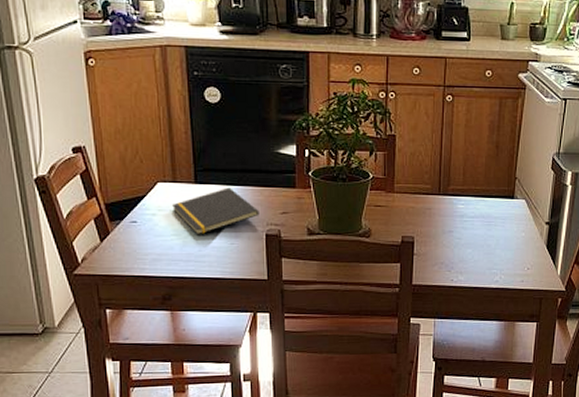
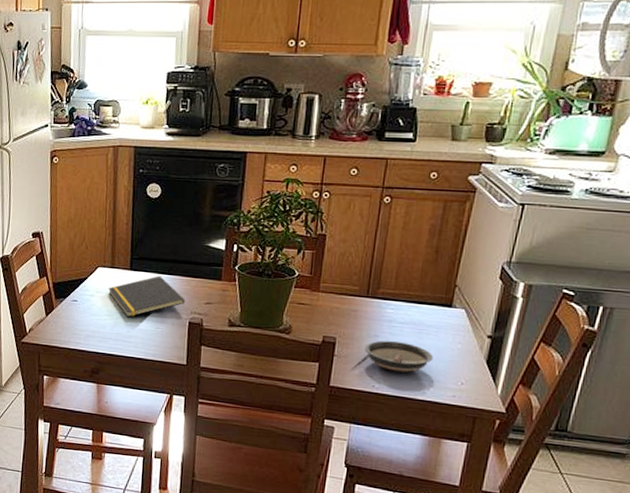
saucer: none [441,234,502,264] -> present [364,340,433,373]

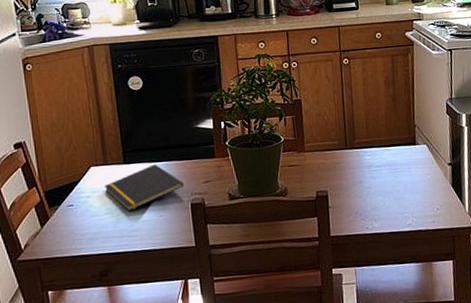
saucer: present [364,340,433,373] -> none [353,183,410,211]

